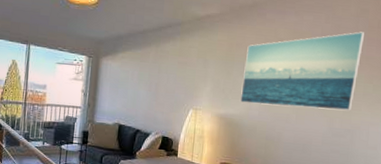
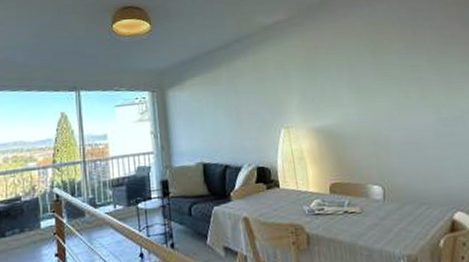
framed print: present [240,31,365,111] -> none [326,11,455,110]

